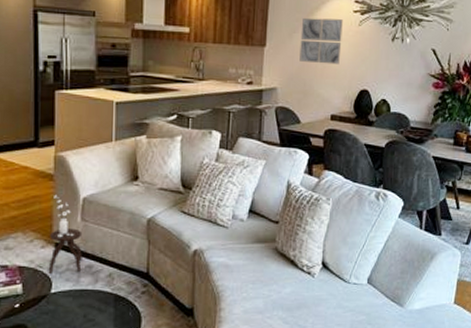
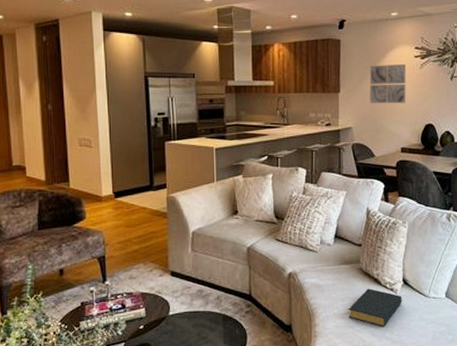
side table: present [48,194,83,275] -> none [166,230,194,299]
hardback book: none [258,271,320,314] -> present [348,288,402,327]

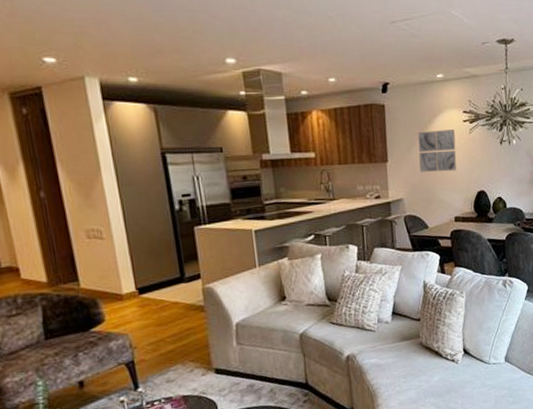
hardback book: present [348,288,402,327] -> none [410,362,464,398]

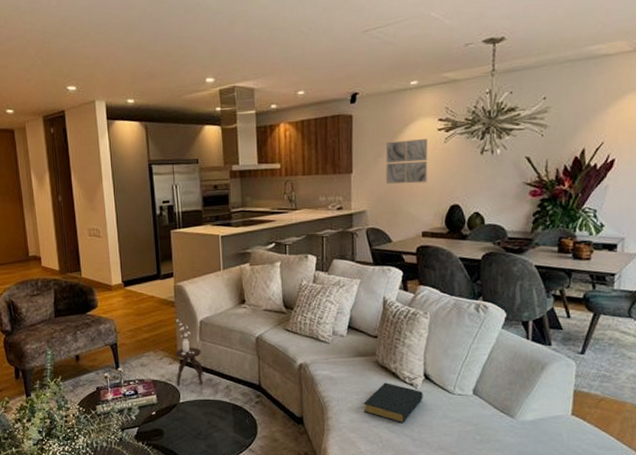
side table: none [207,324,244,399] -> present [175,318,204,387]
hardback book: none [410,362,464,398] -> present [363,383,423,424]

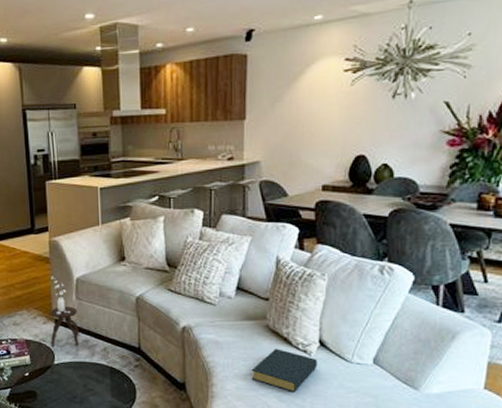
wall art: present [385,139,428,184] -> none [283,81,332,132]

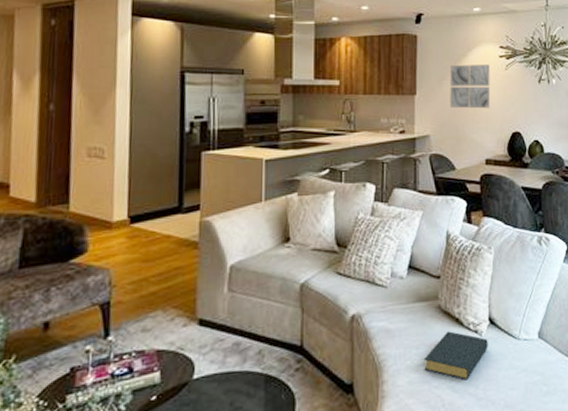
side table: present [50,276,80,348] -> none [190,264,230,357]
wall art: none [283,81,332,132] -> present [449,65,491,109]

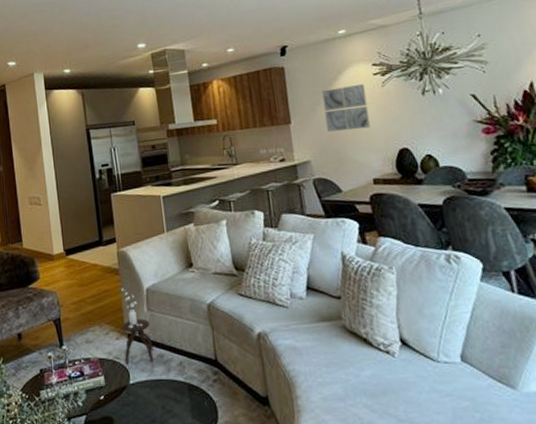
side table: none [190,264,230,357] -> present [121,287,154,366]
hardback book: present [424,331,488,380] -> none [335,351,404,401]

